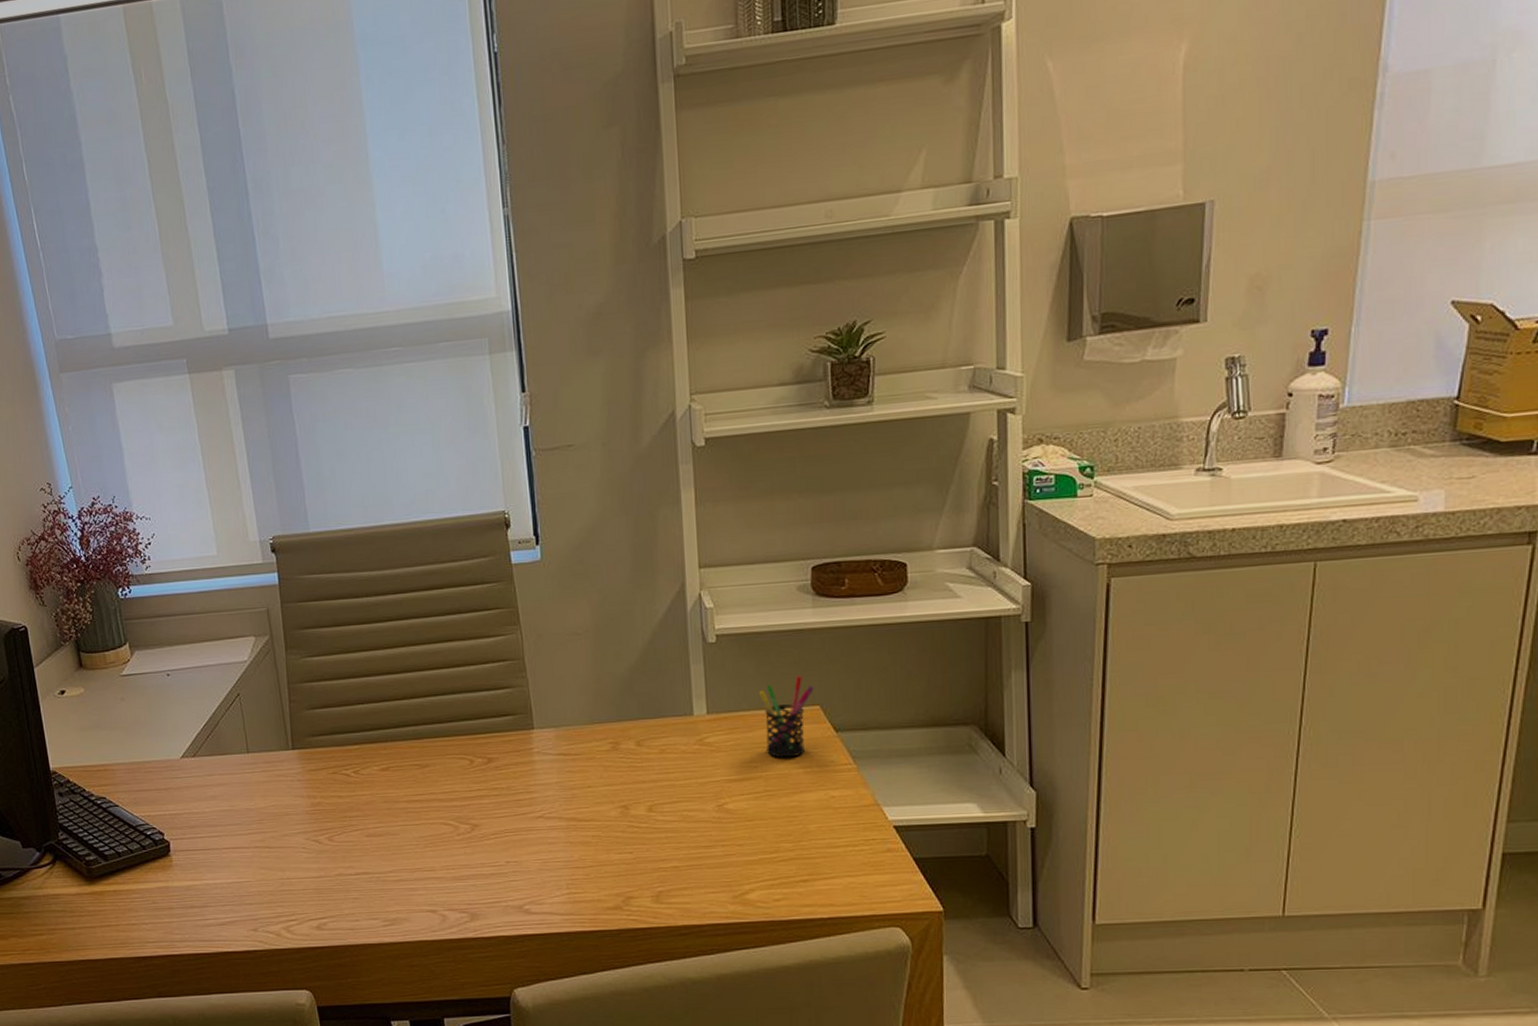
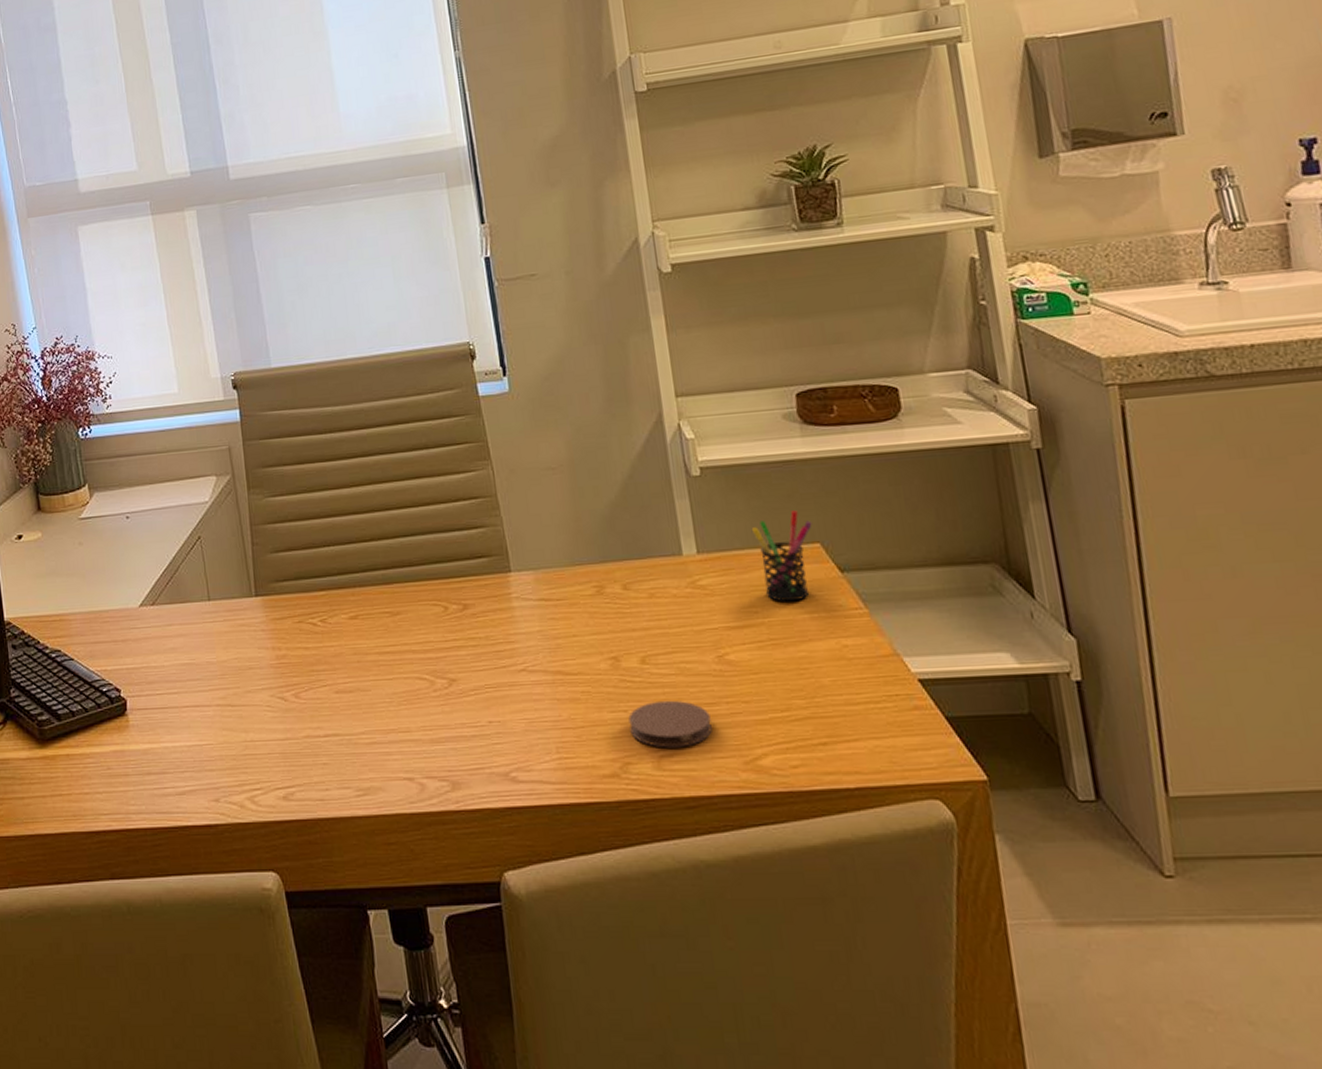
coaster: none [633,843,707,885] -> present [628,700,712,748]

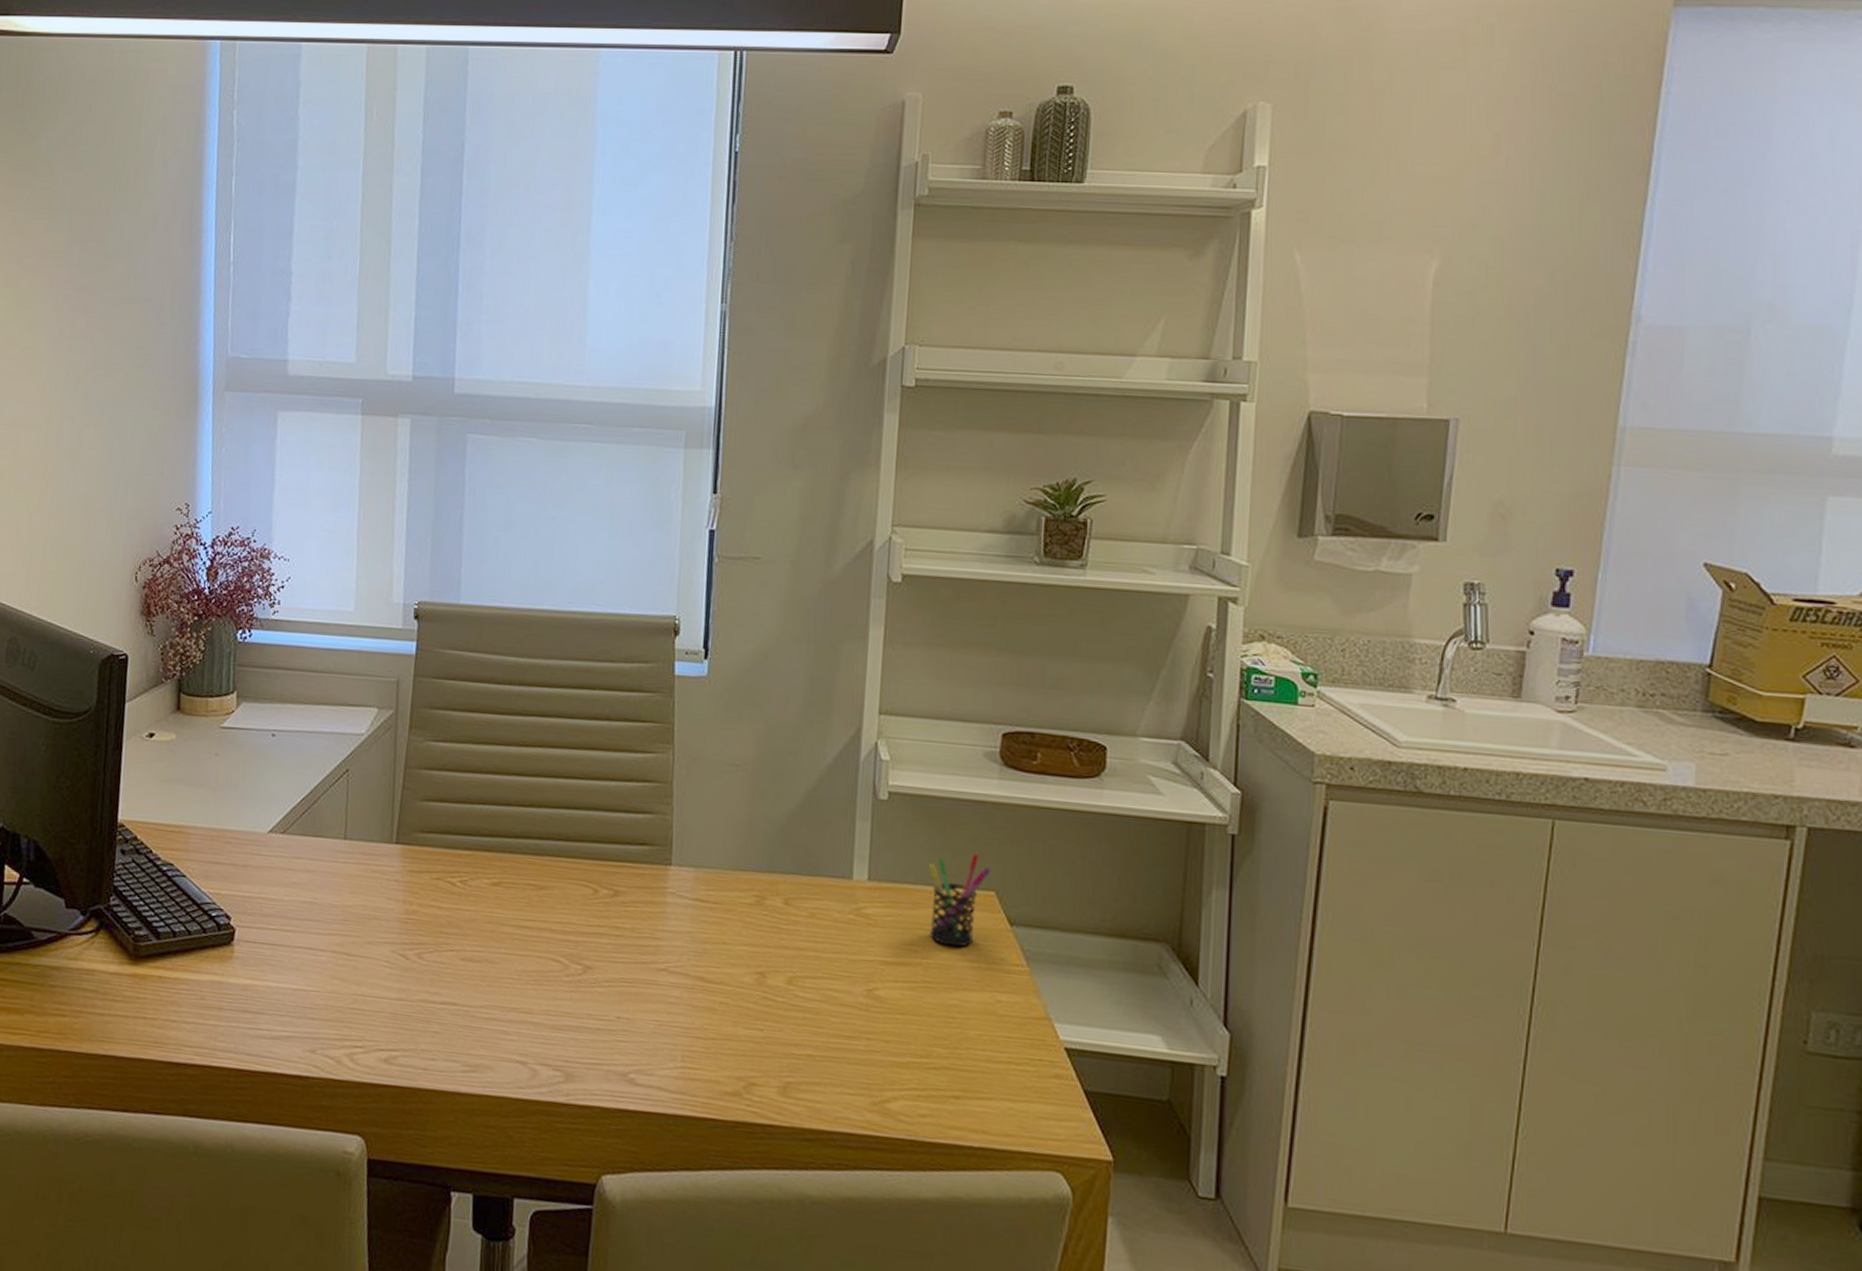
coaster: present [628,700,712,748] -> none [762,1025,847,1077]

